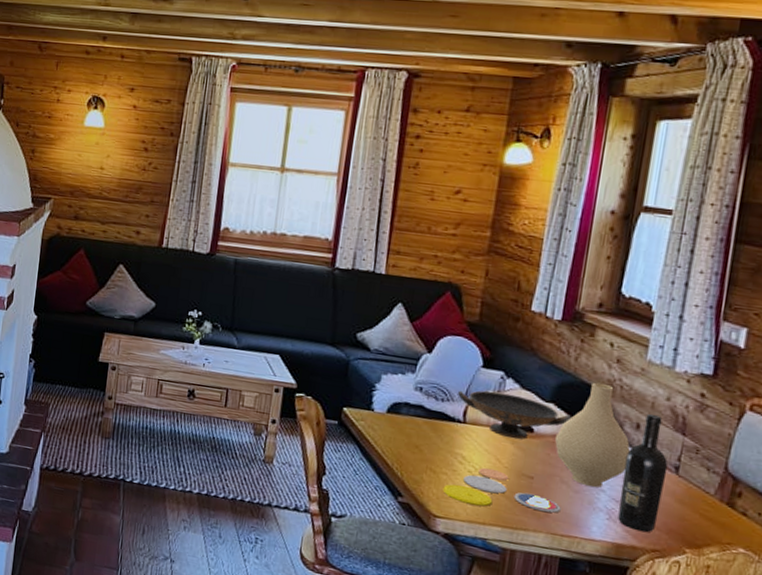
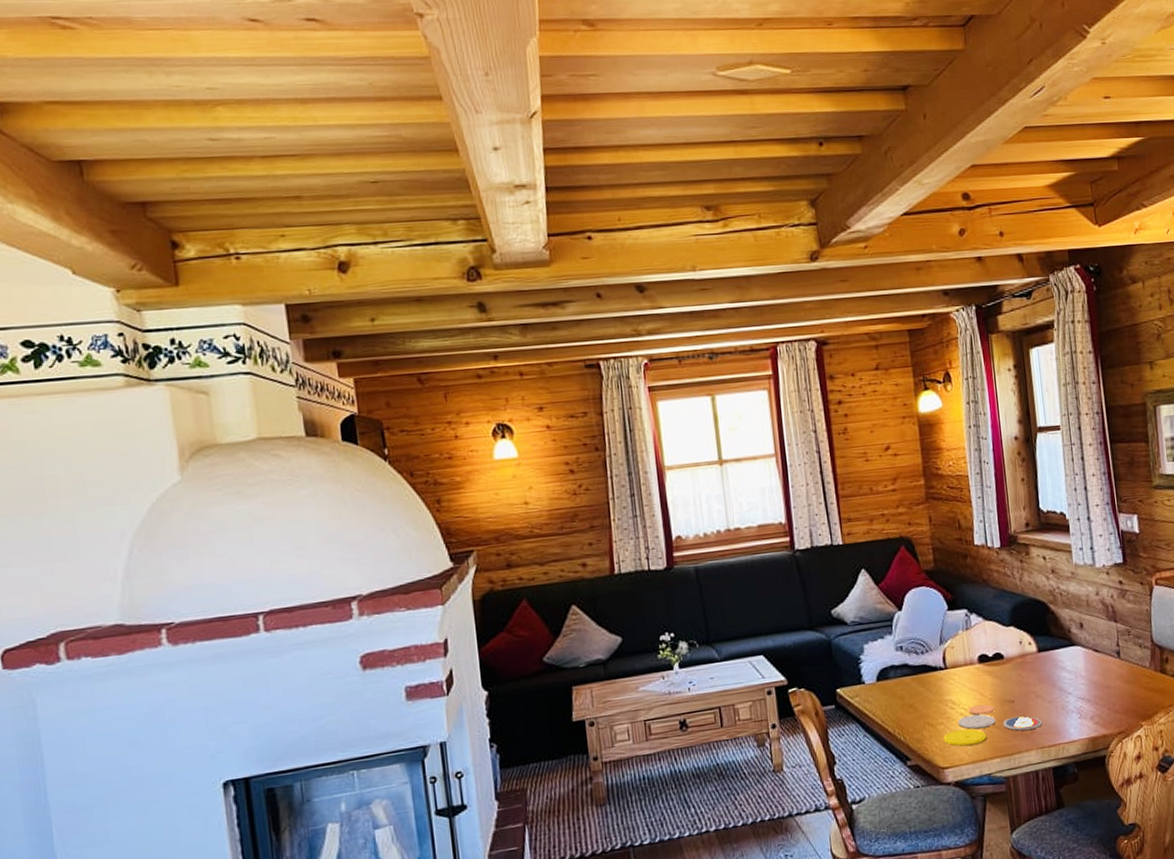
decorative bowl: present [457,390,572,439] -> none [933,627,1031,671]
vase: present [555,382,631,488] -> none [1022,595,1082,694]
wine bottle: present [618,413,668,533] -> none [1079,610,1116,720]

